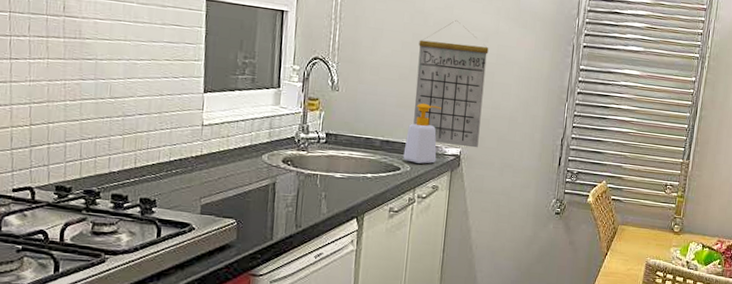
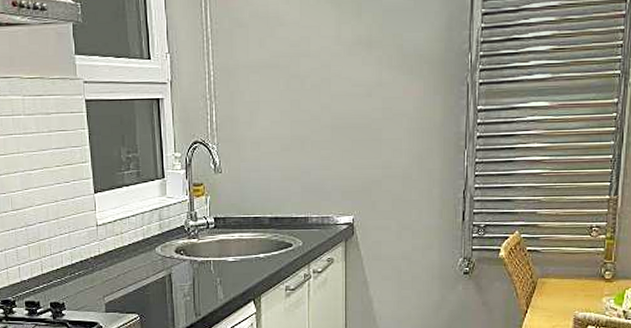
soap bottle: present [403,103,442,164] -> none [294,172,329,237]
calendar: present [413,20,489,148] -> none [298,79,373,213]

